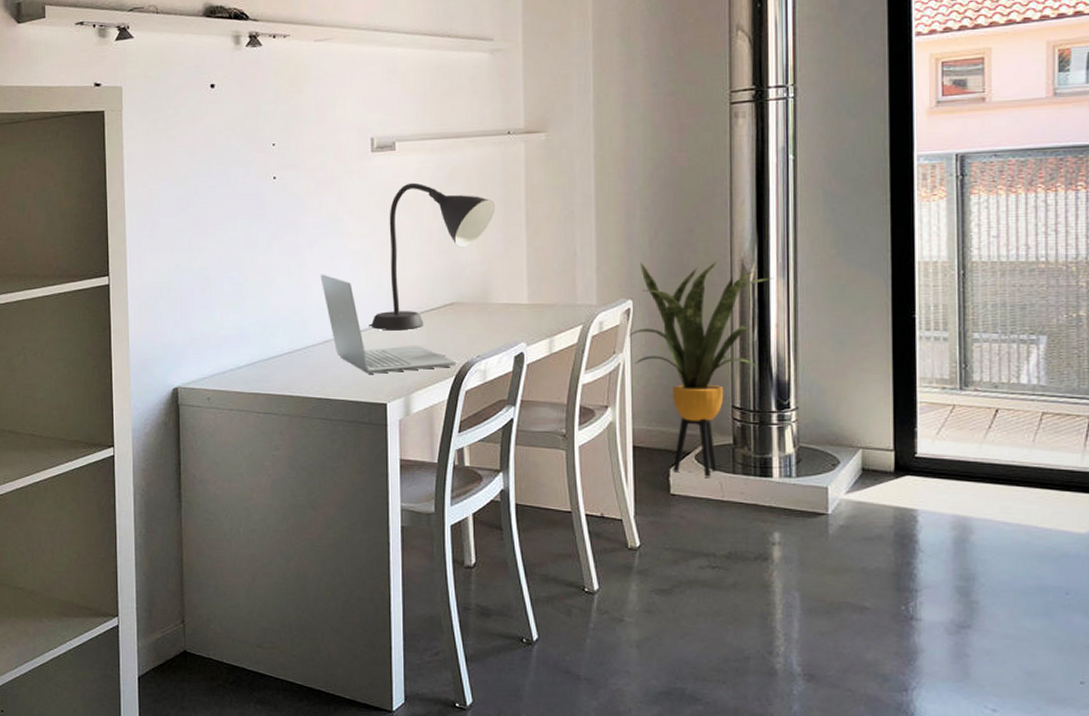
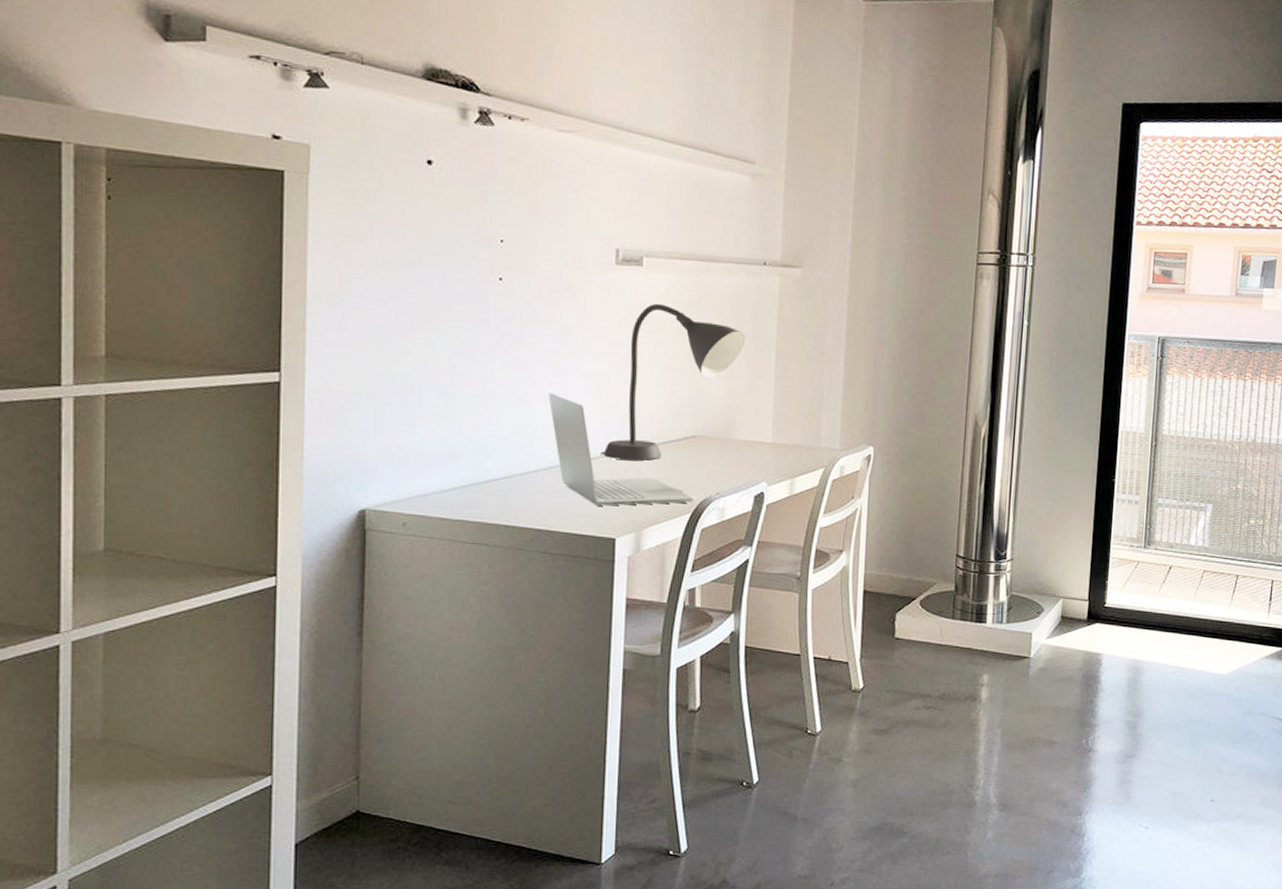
house plant: present [627,260,774,477] -> none [866,410,1002,622]

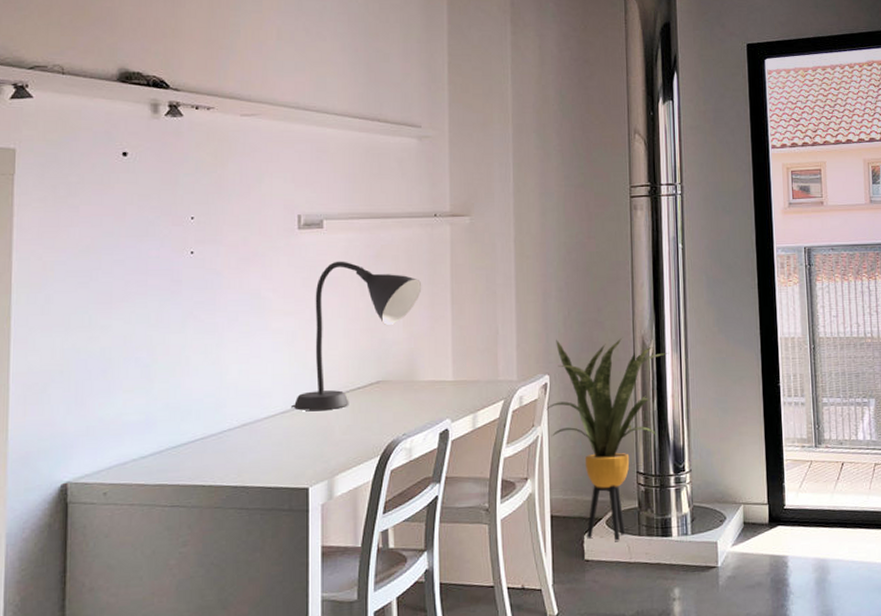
laptop: present [548,392,694,506] -> none [240,353,382,458]
house plant: none [866,410,1002,622] -> present [545,337,669,541]

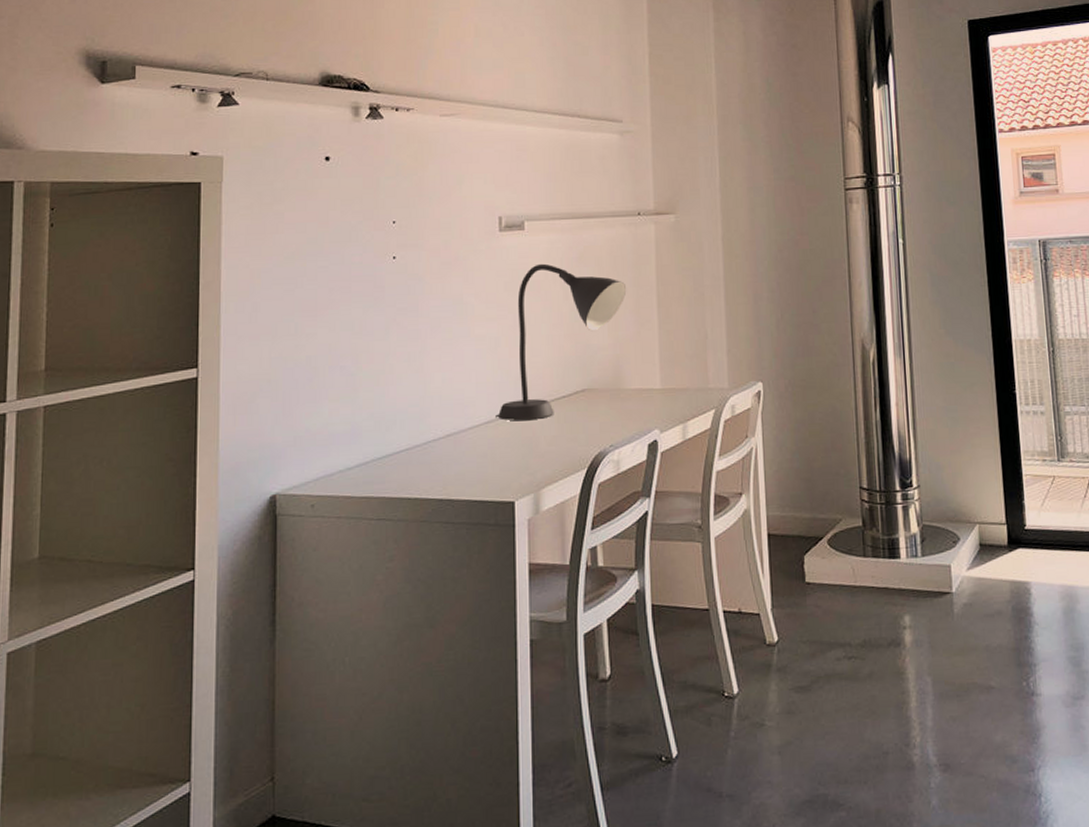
house plant: present [545,337,669,541] -> none [759,340,892,562]

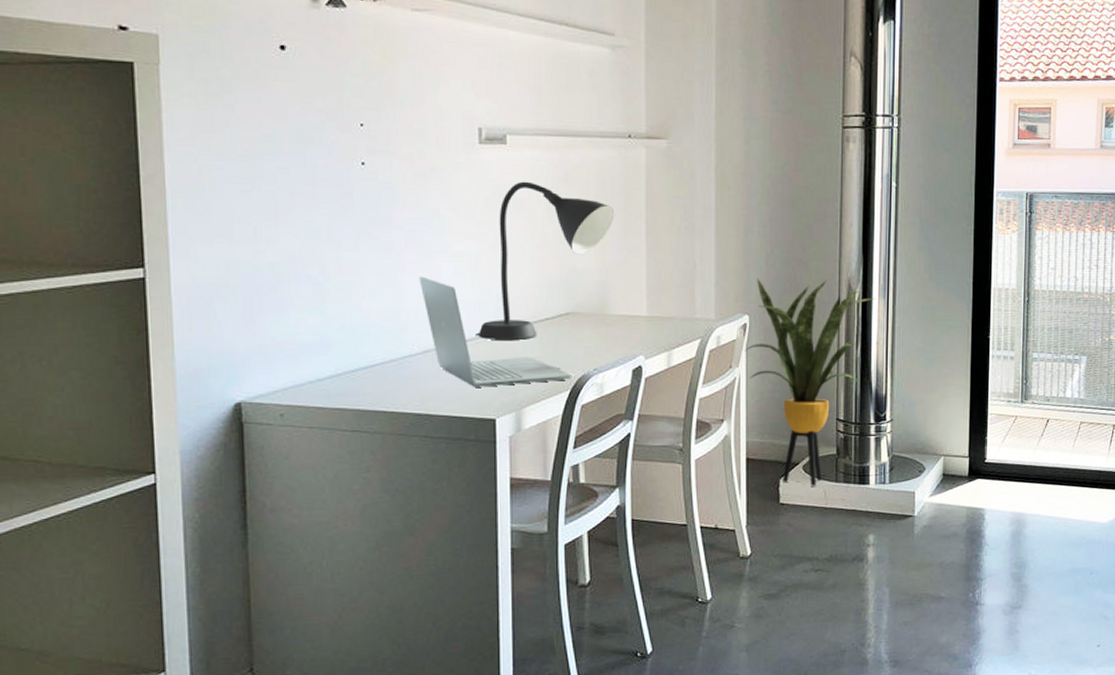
laptop: none [443,361,589,470] -> present [419,276,572,387]
house plant: none [759,340,892,562] -> present [743,278,876,486]

